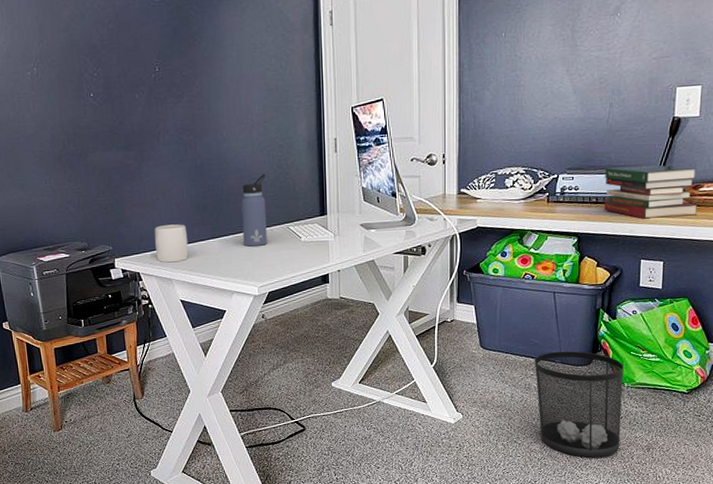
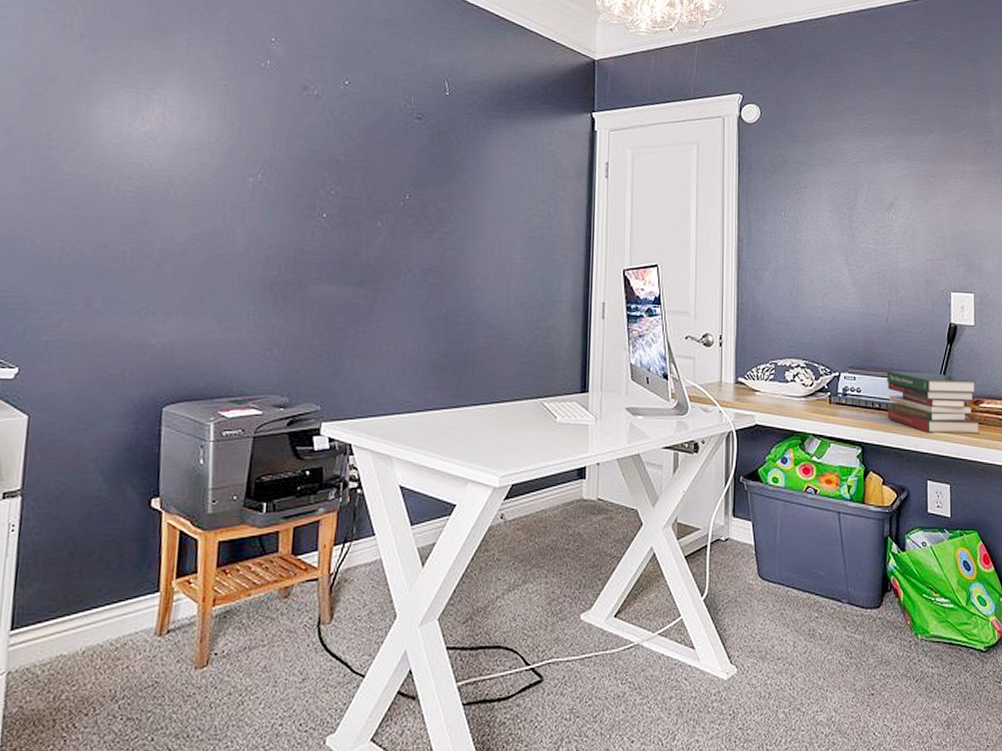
mug: present [154,224,188,263] -> none [375,385,419,435]
water bottle: present [241,173,267,247] -> none [487,334,521,425]
waste bin: present [534,350,624,458] -> none [818,588,917,735]

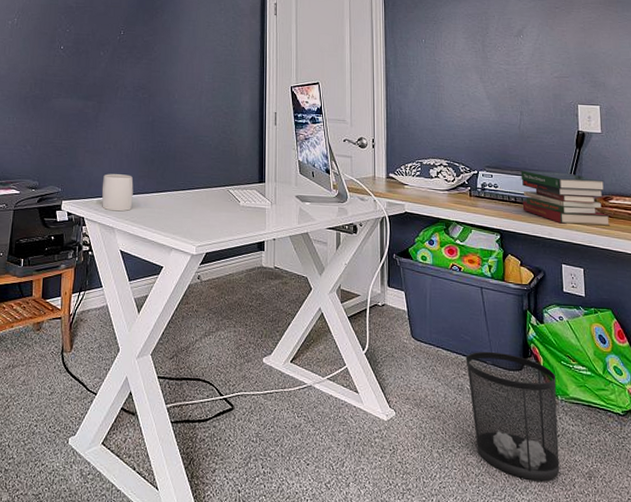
mug: none [375,385,419,435] -> present [101,173,134,212]
waste bin: none [818,588,917,735] -> present [465,351,560,481]

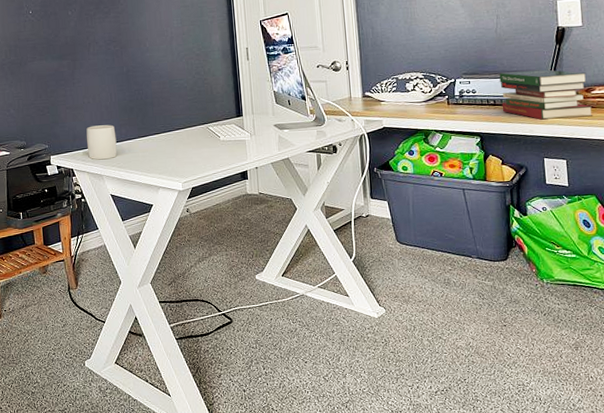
waste bin: present [465,351,560,481] -> none [450,246,547,355]

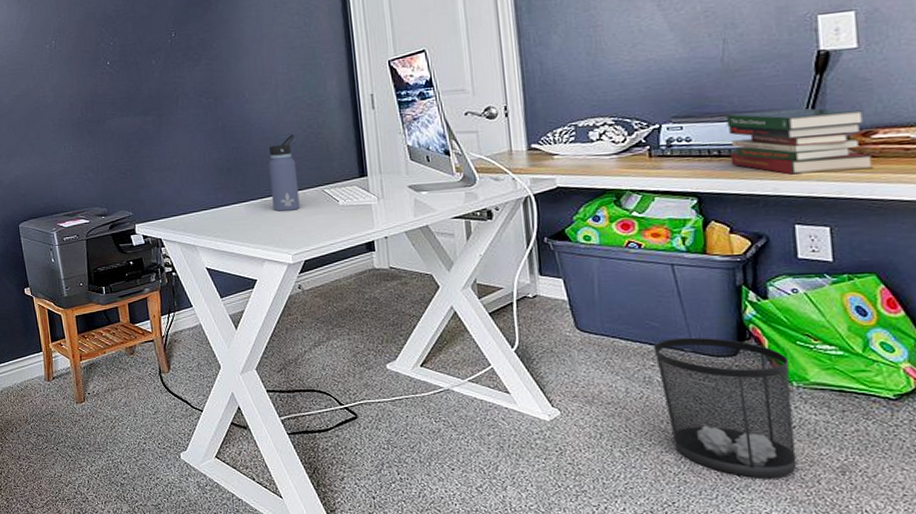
mug: present [86,125,117,160] -> none [175,188,213,229]
water bottle: none [164,79,189,146] -> present [268,133,300,212]
waste bin: none [450,246,547,355] -> present [653,337,797,477]

